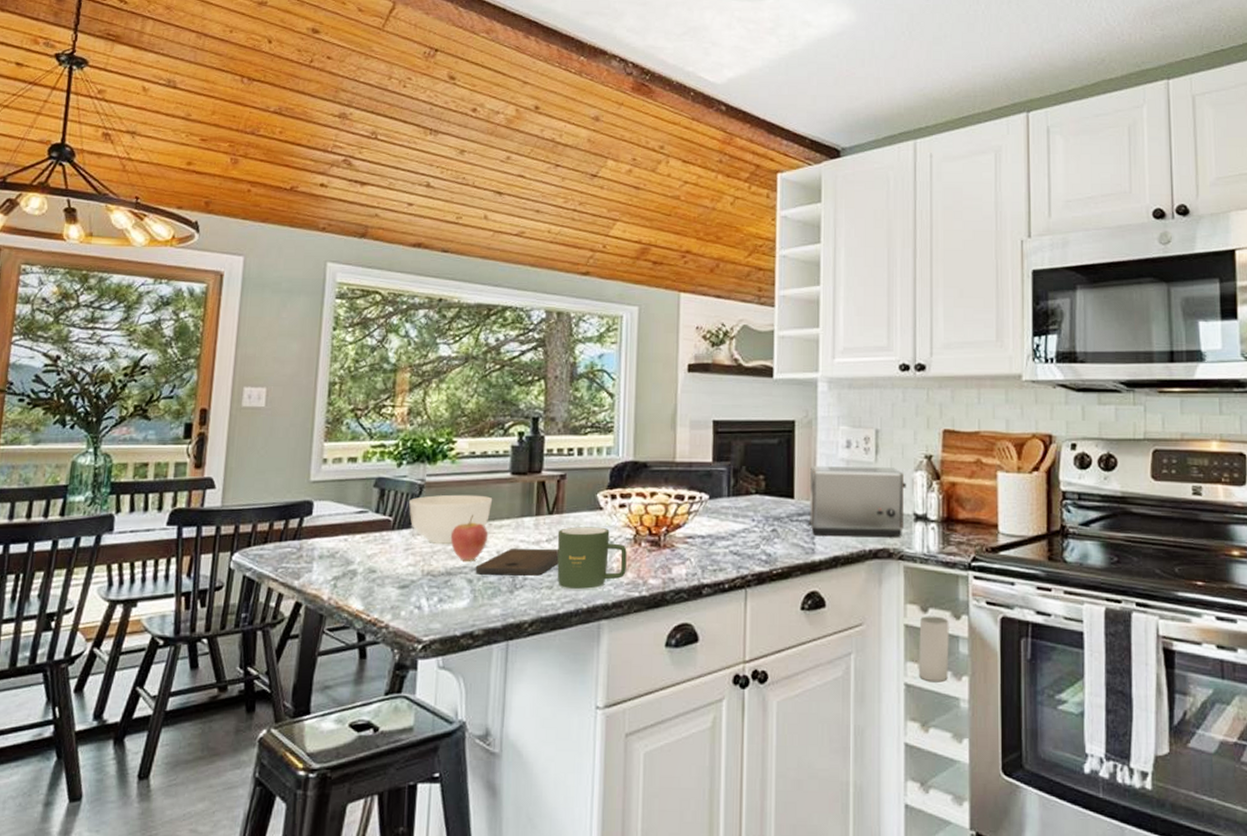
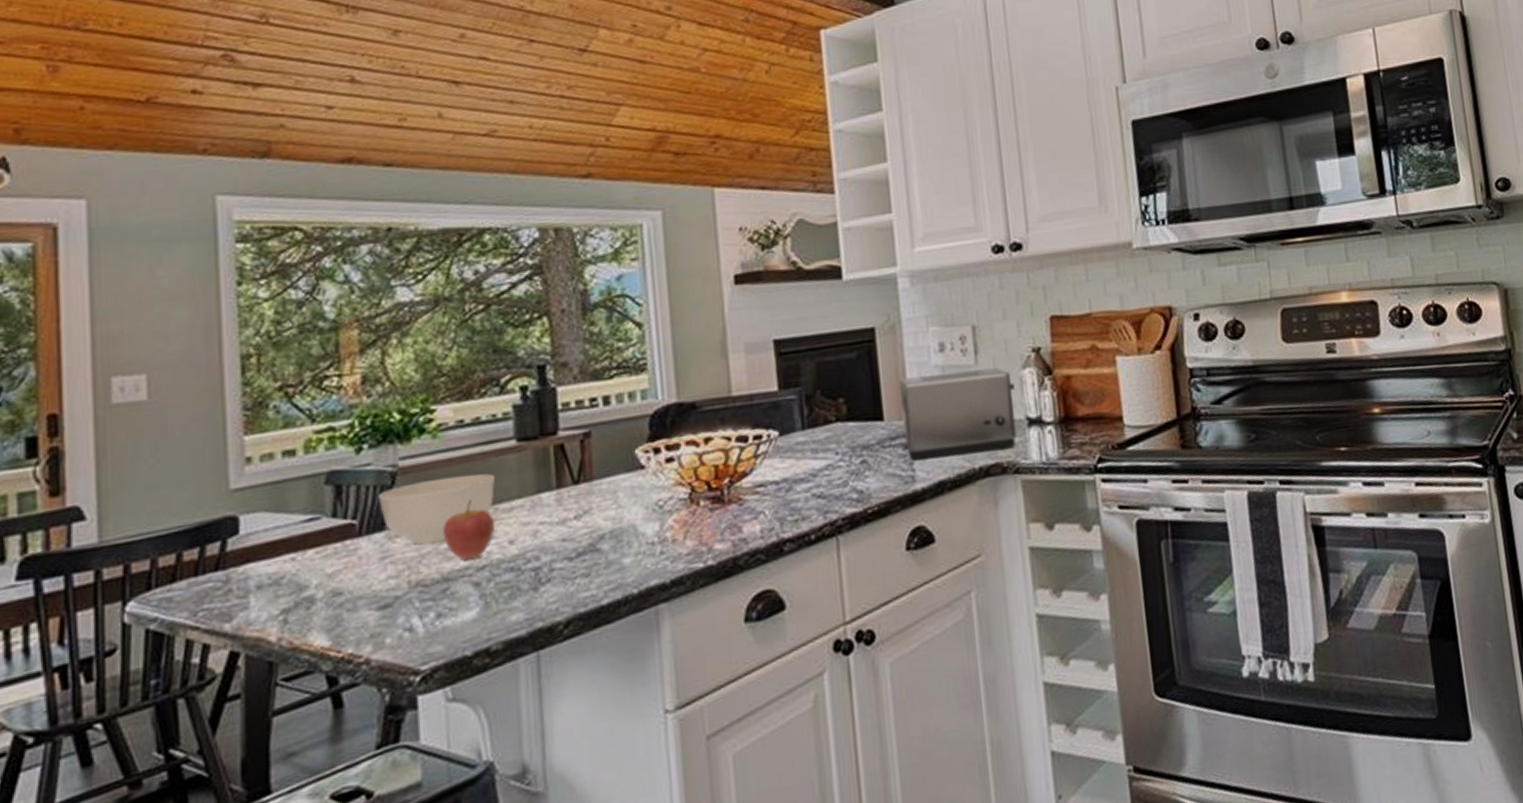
cutting board: present [475,548,559,576] -> none [482,525,594,575]
mug: present [557,526,627,591] -> none [588,490,684,575]
candle: present [919,616,949,683] -> none [1046,531,1085,608]

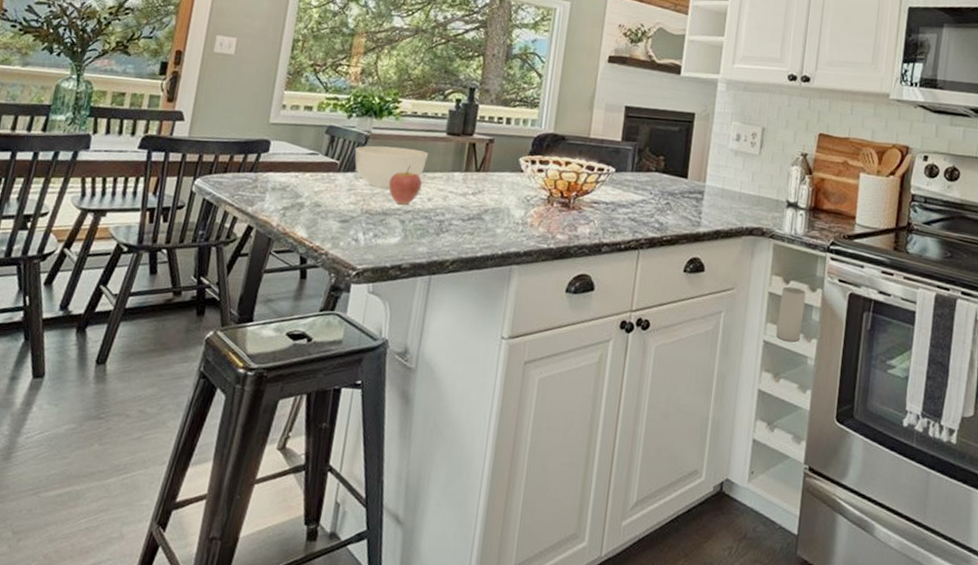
toaster: present [899,367,1017,460] -> none [697,153,783,219]
candle: none [1046,531,1085,608] -> present [776,286,806,342]

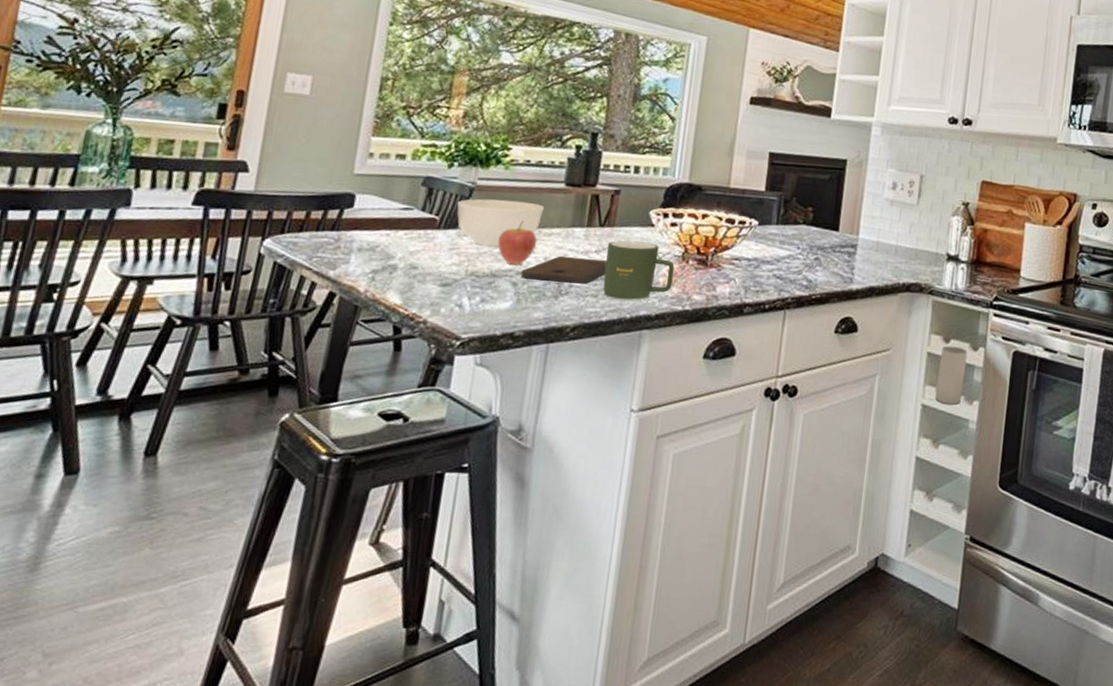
cutting board: none [407,197,482,223] -> present [520,255,607,284]
mug: none [478,184,541,240] -> present [603,240,675,302]

